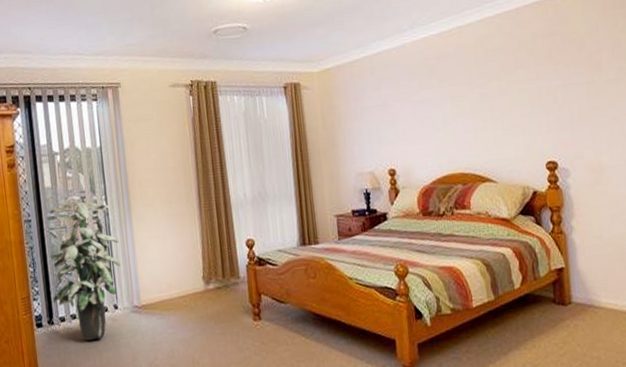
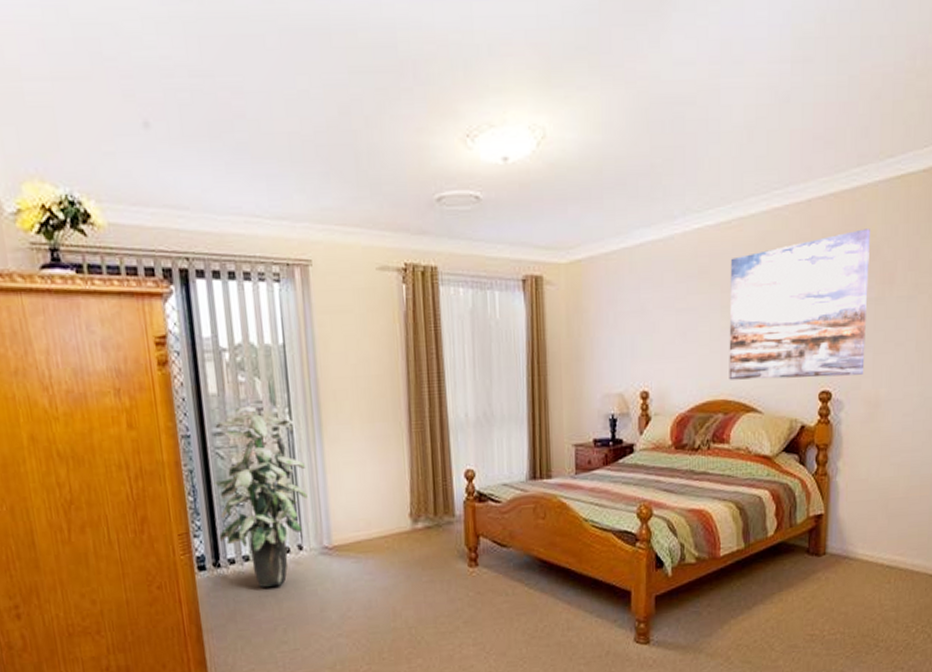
wall art: none [454,27,585,157] -> present [729,228,870,380]

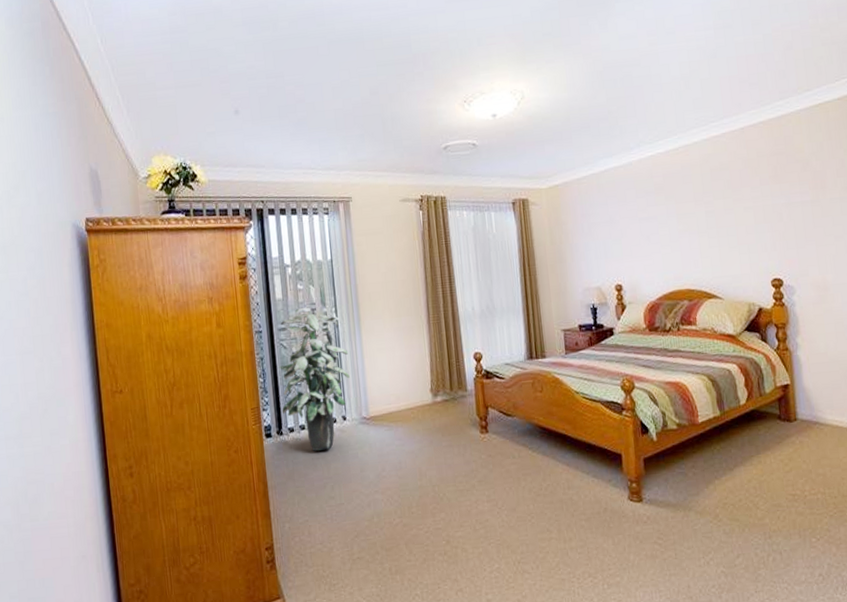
wall art: present [729,228,870,380] -> none [681,146,810,273]

